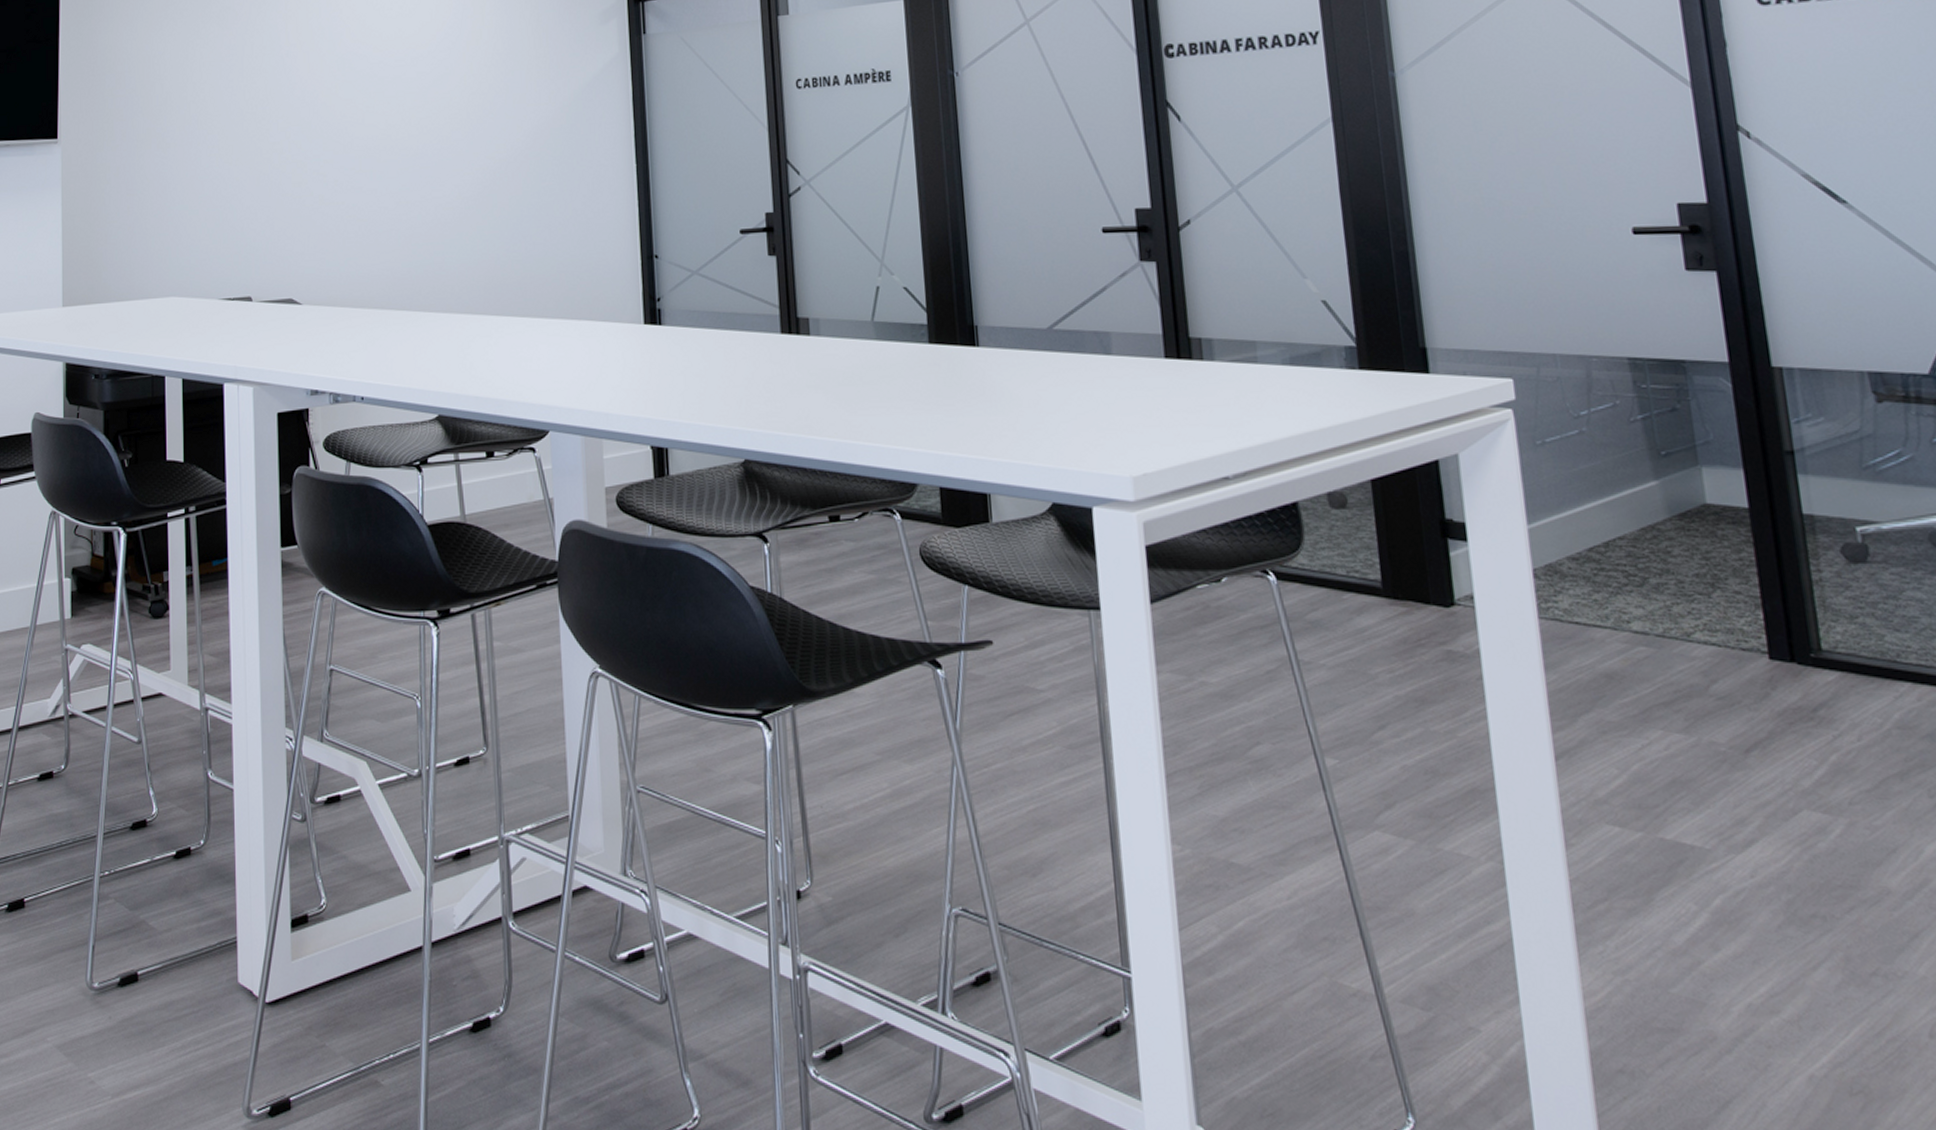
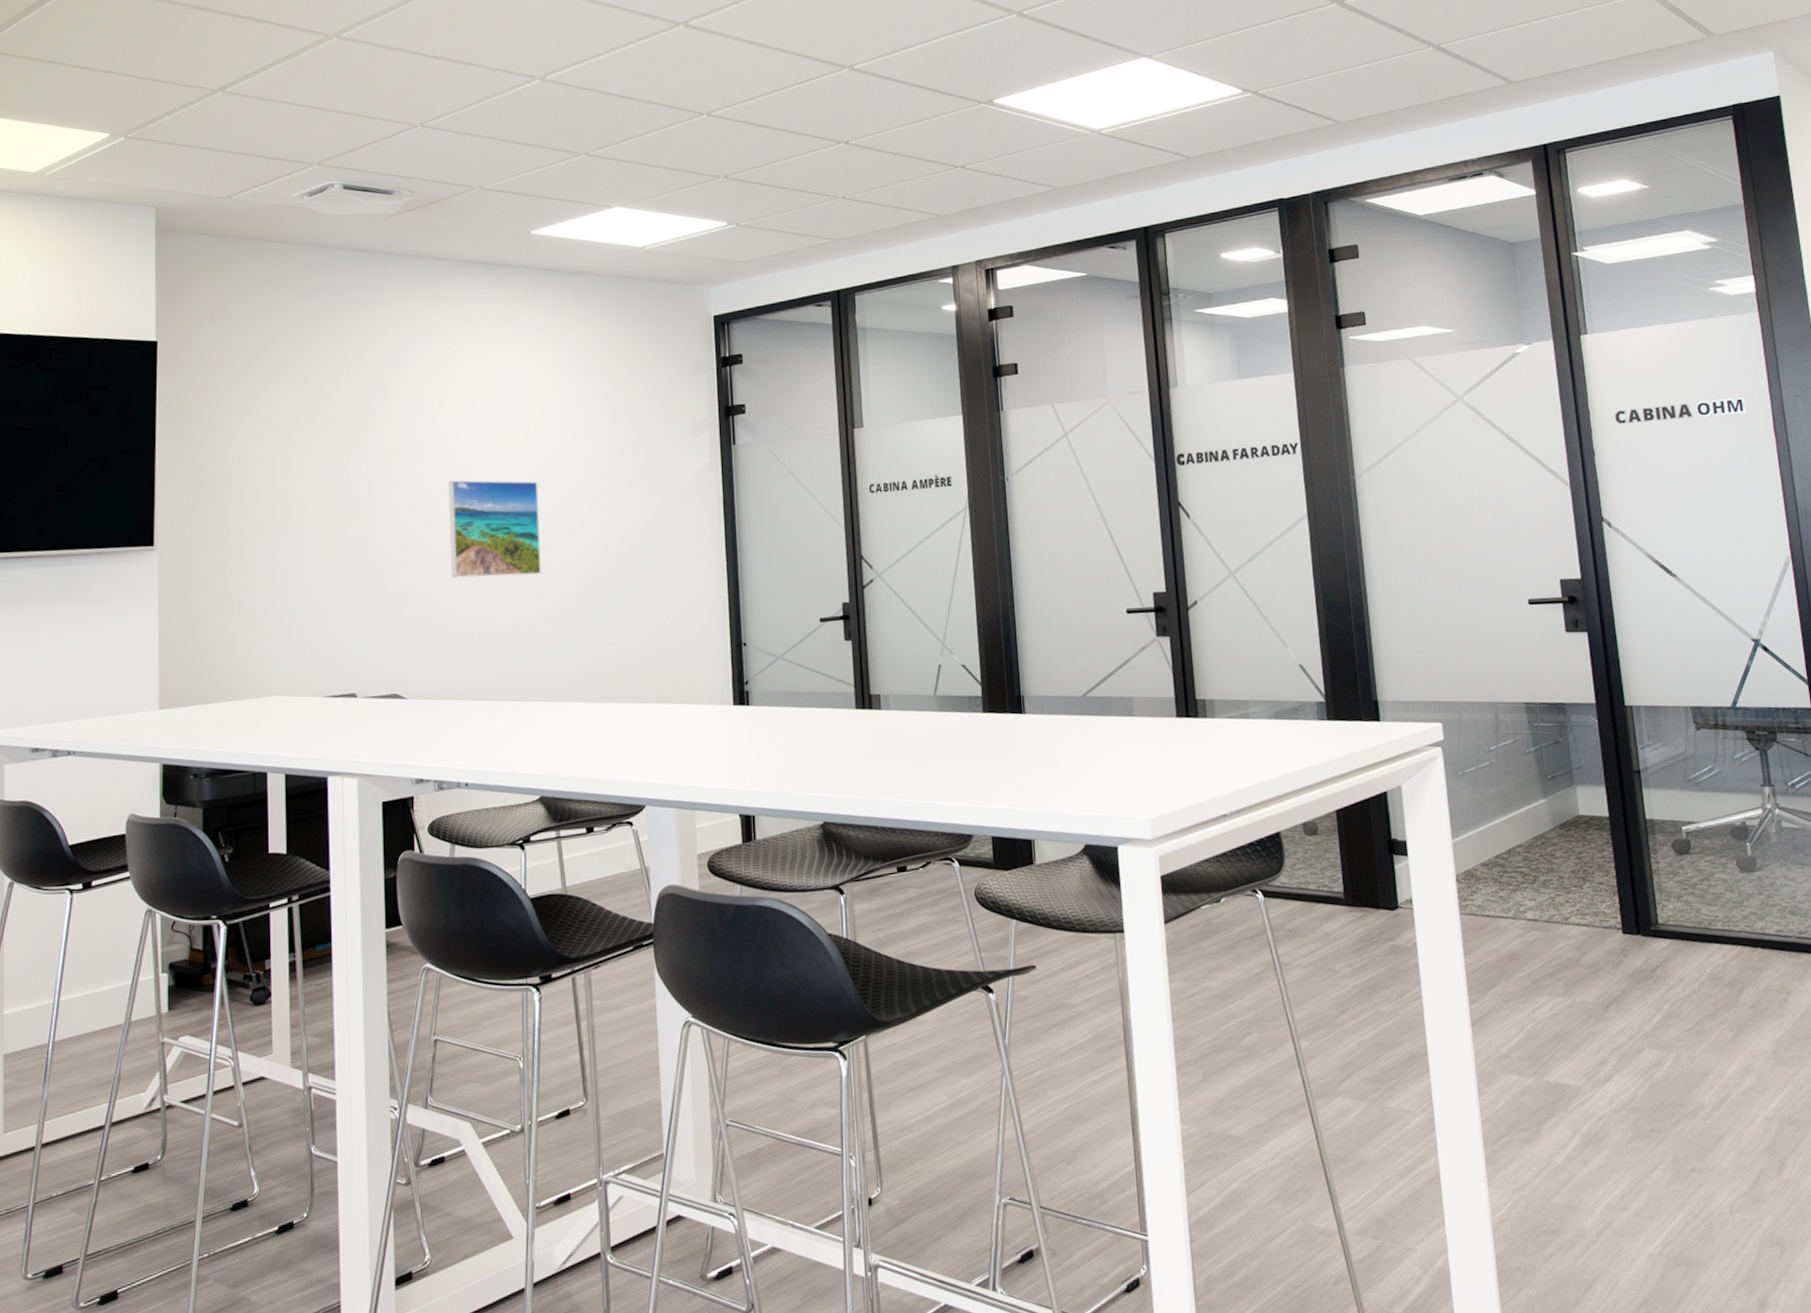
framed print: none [343,72,439,177] -> present [448,480,541,578]

